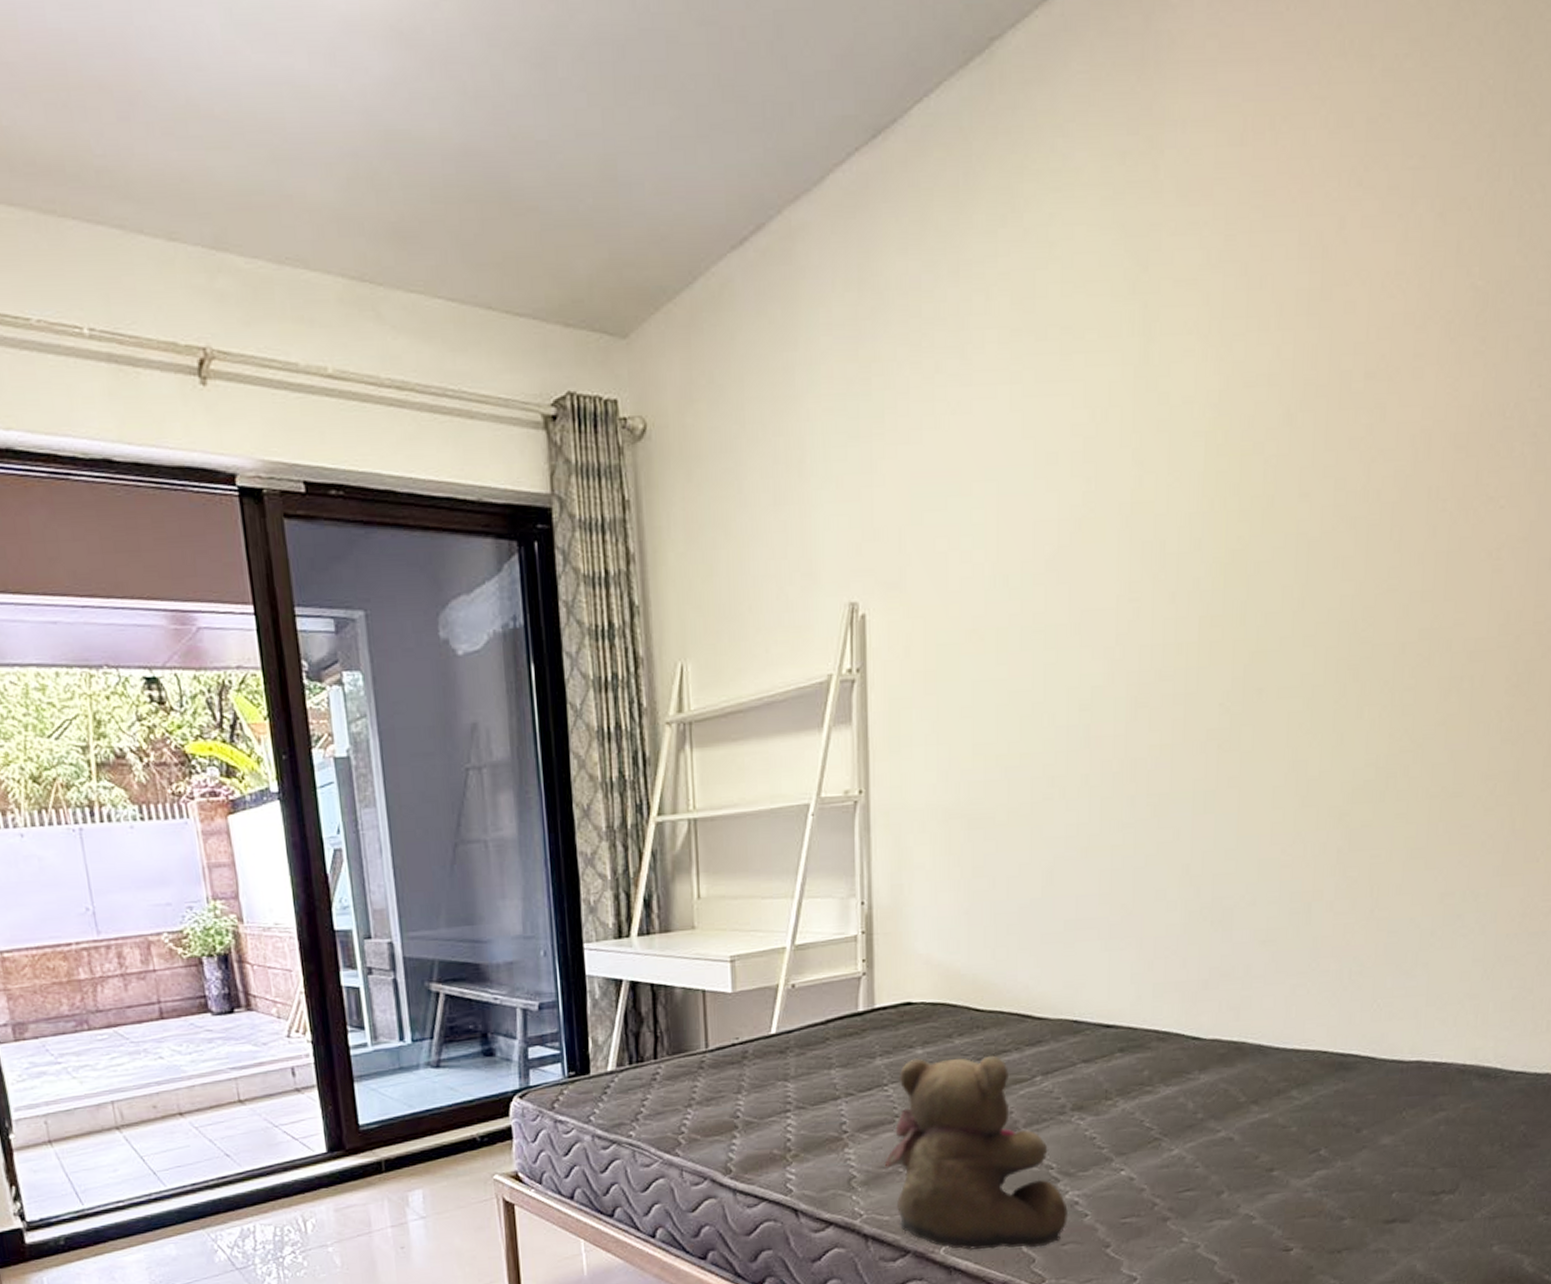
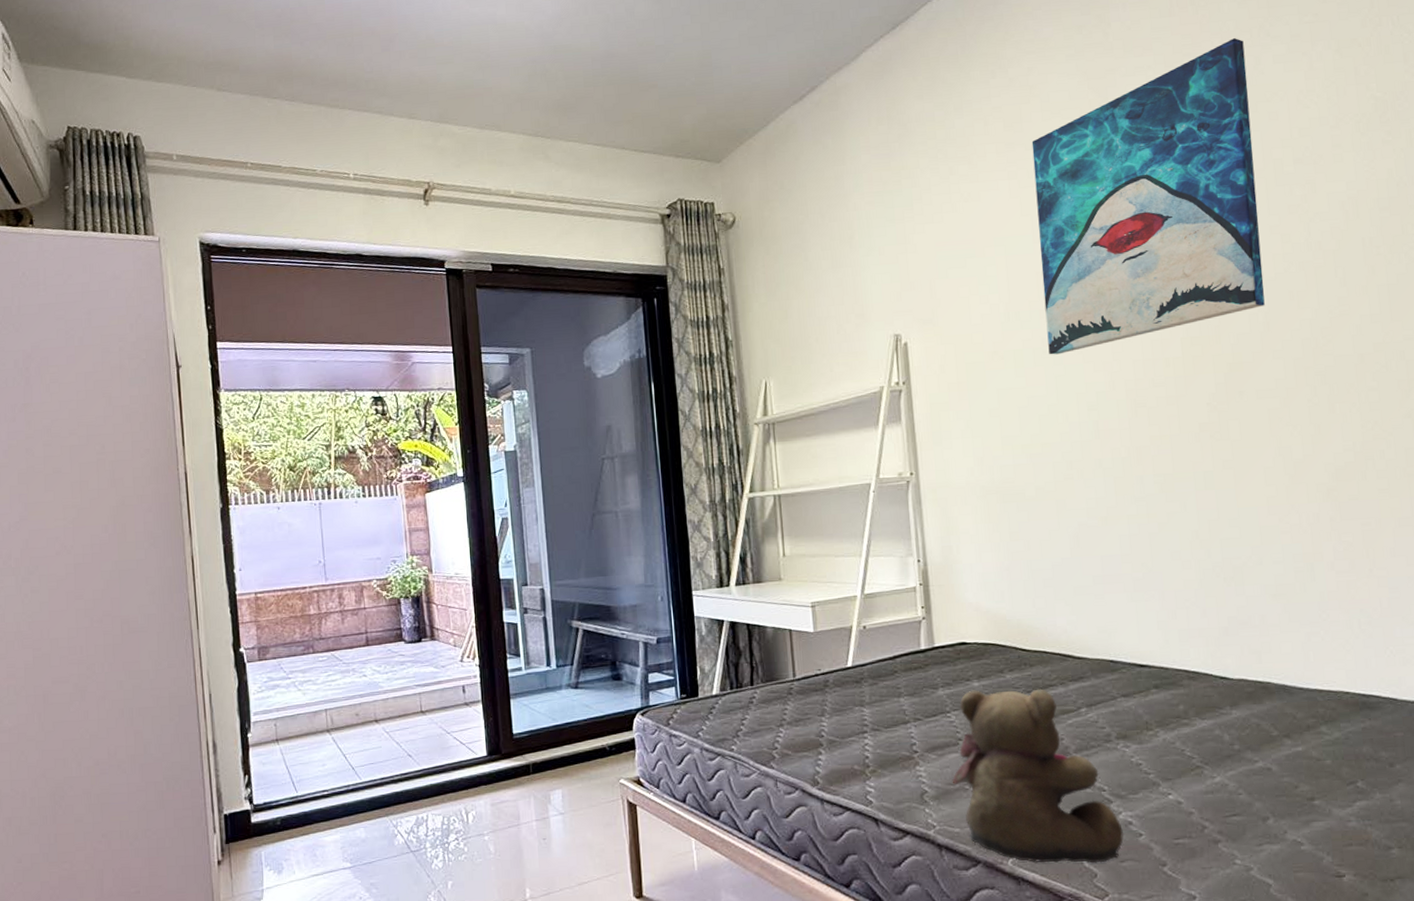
wall art: none [1040,186,1329,636] -> present [1031,38,1265,355]

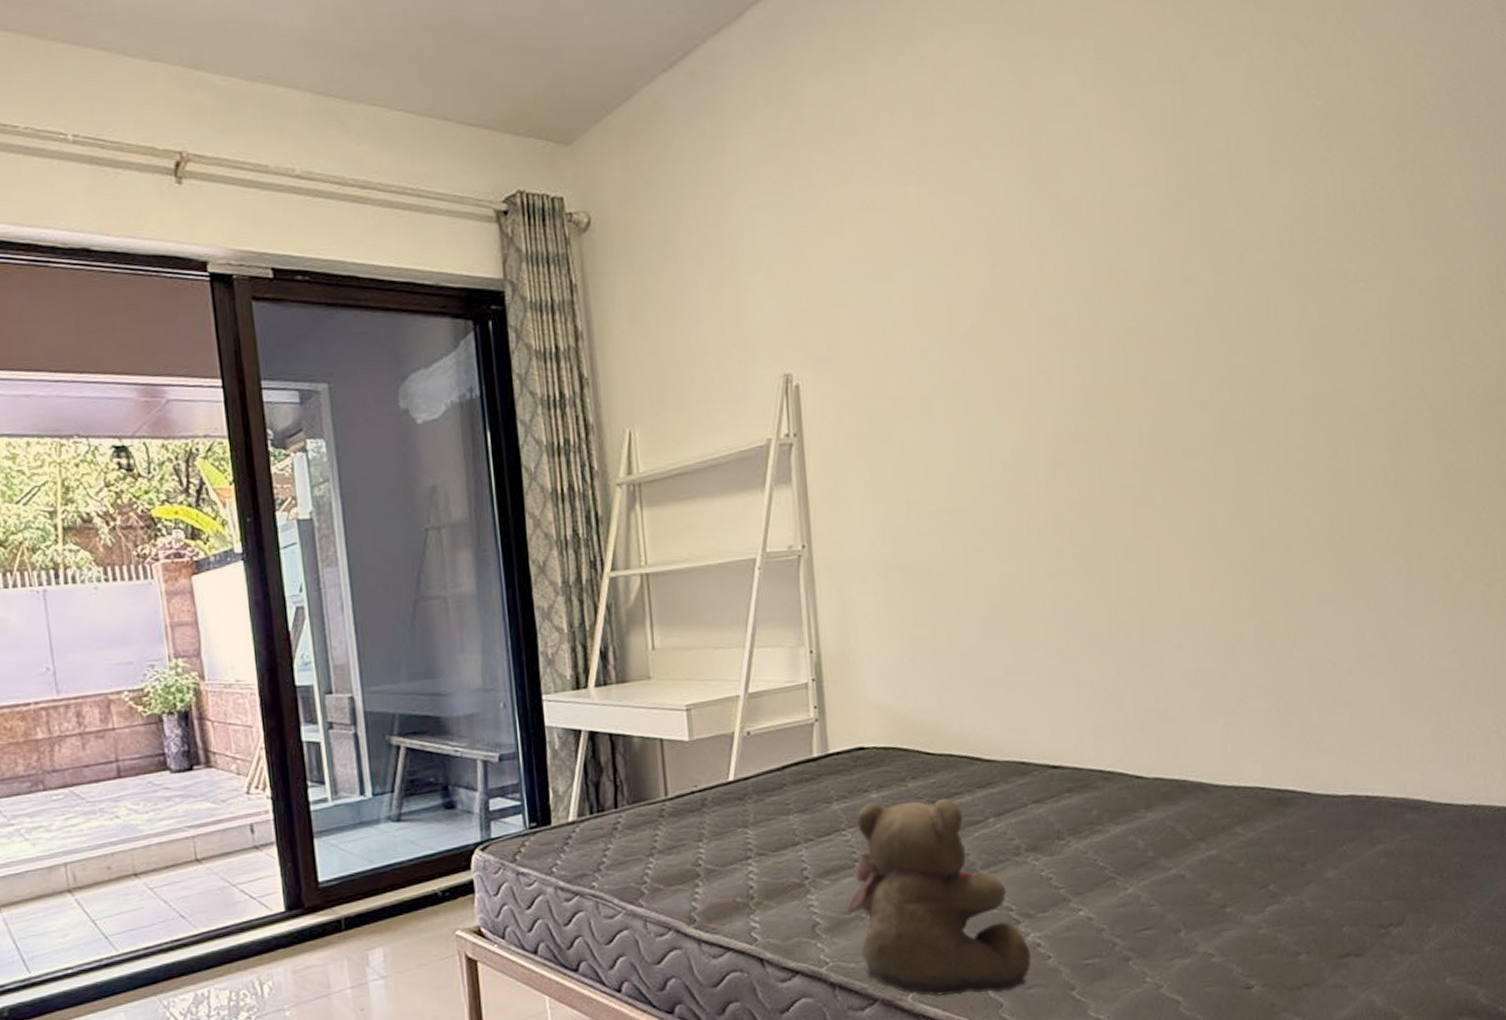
wall art: present [1031,38,1265,355] -> none [945,24,1194,403]

